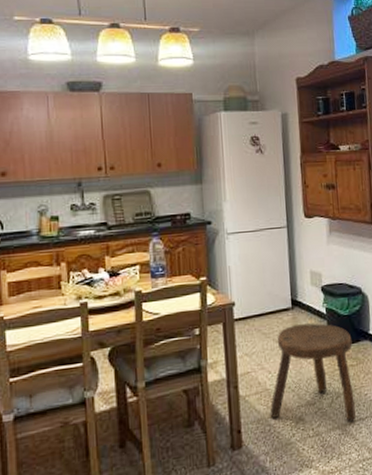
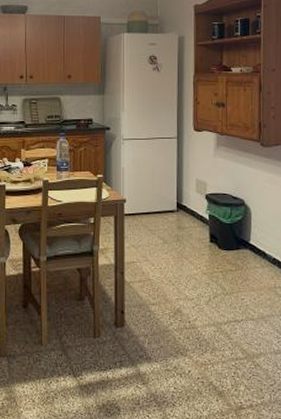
stool: present [270,323,356,421] -> none [151,226,232,321]

